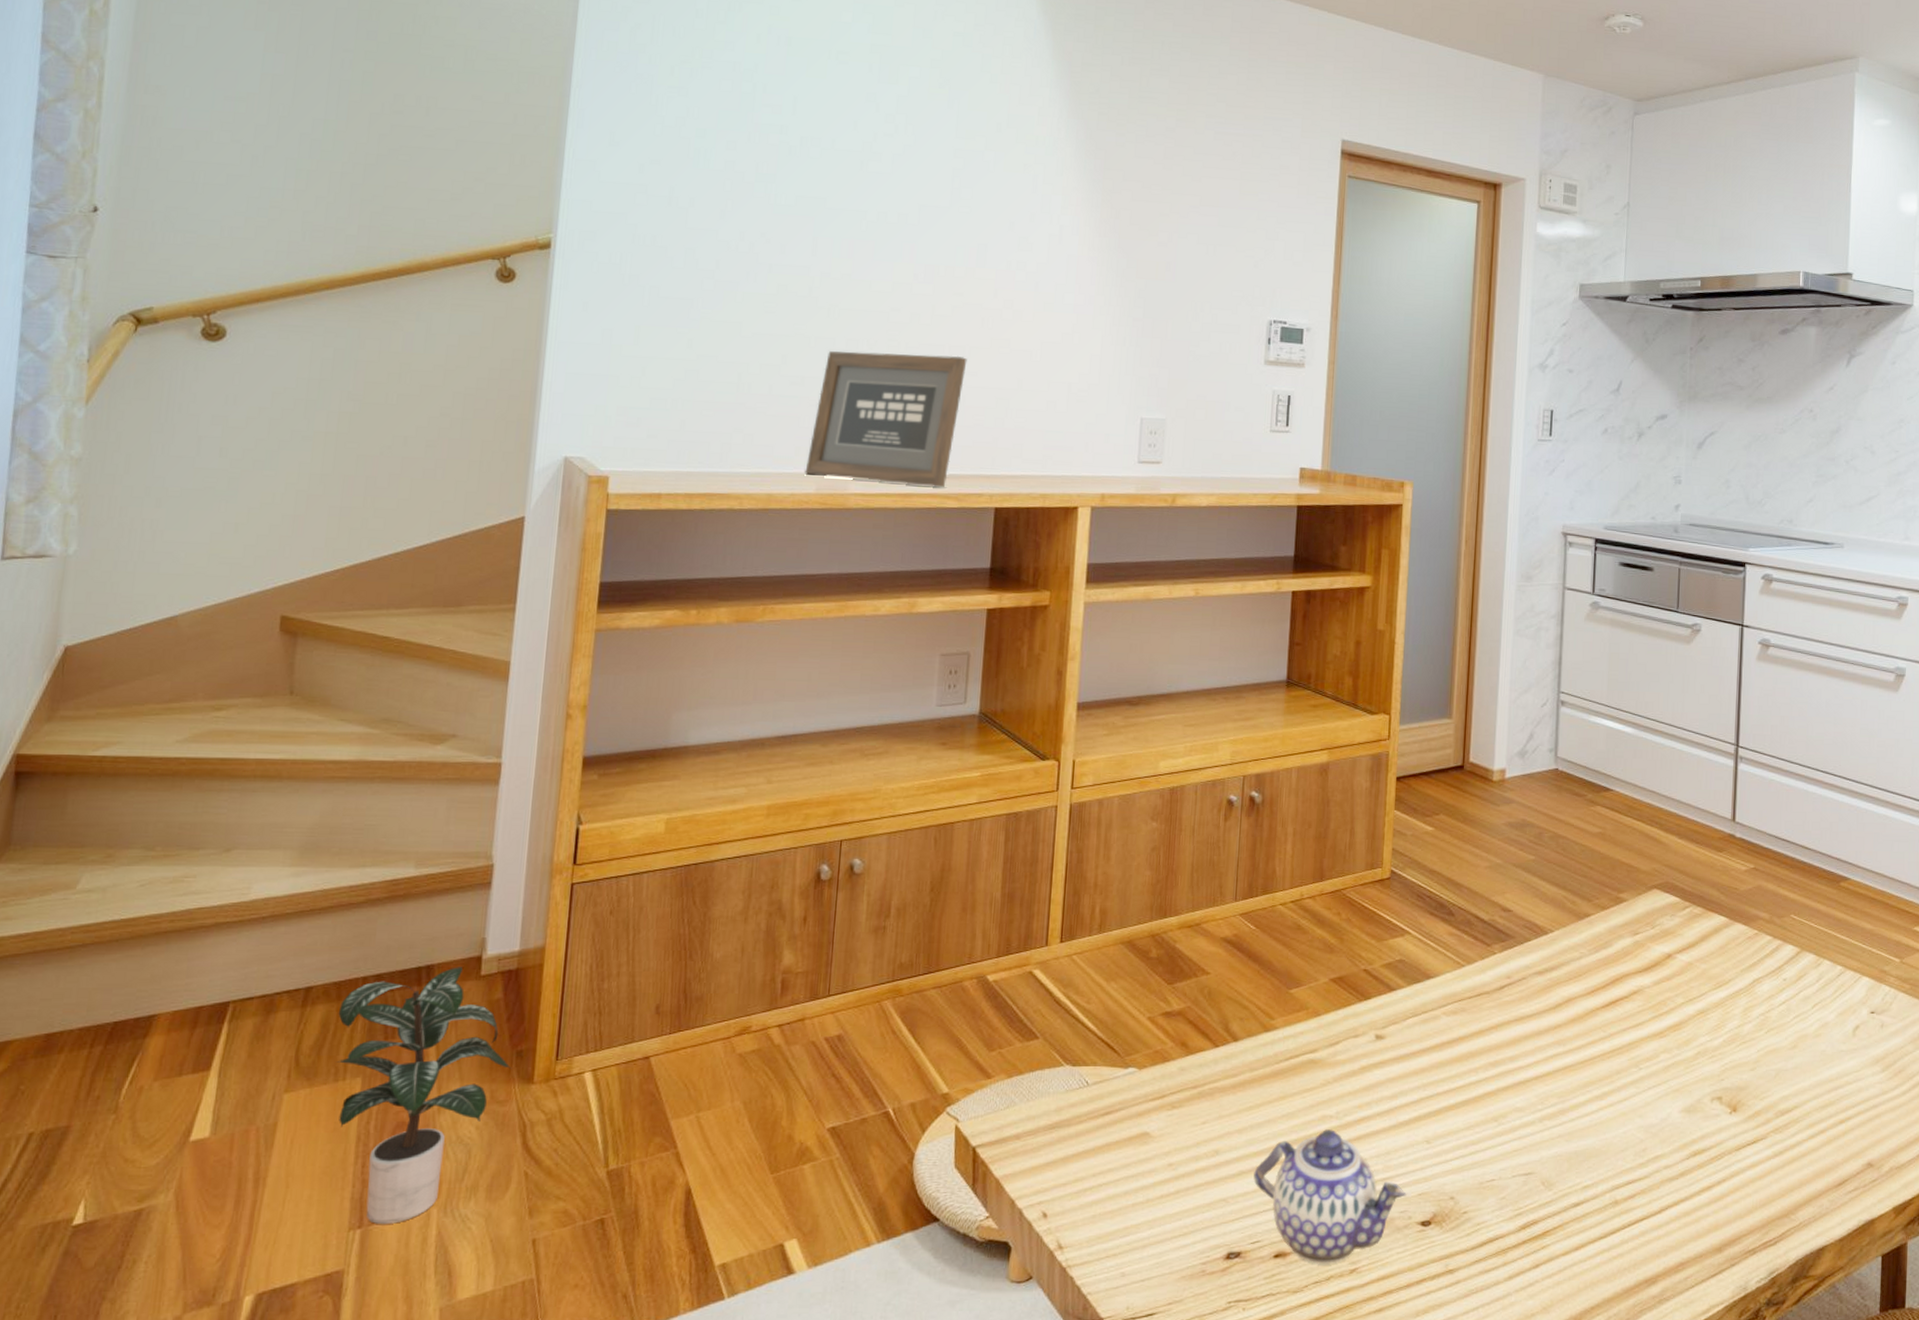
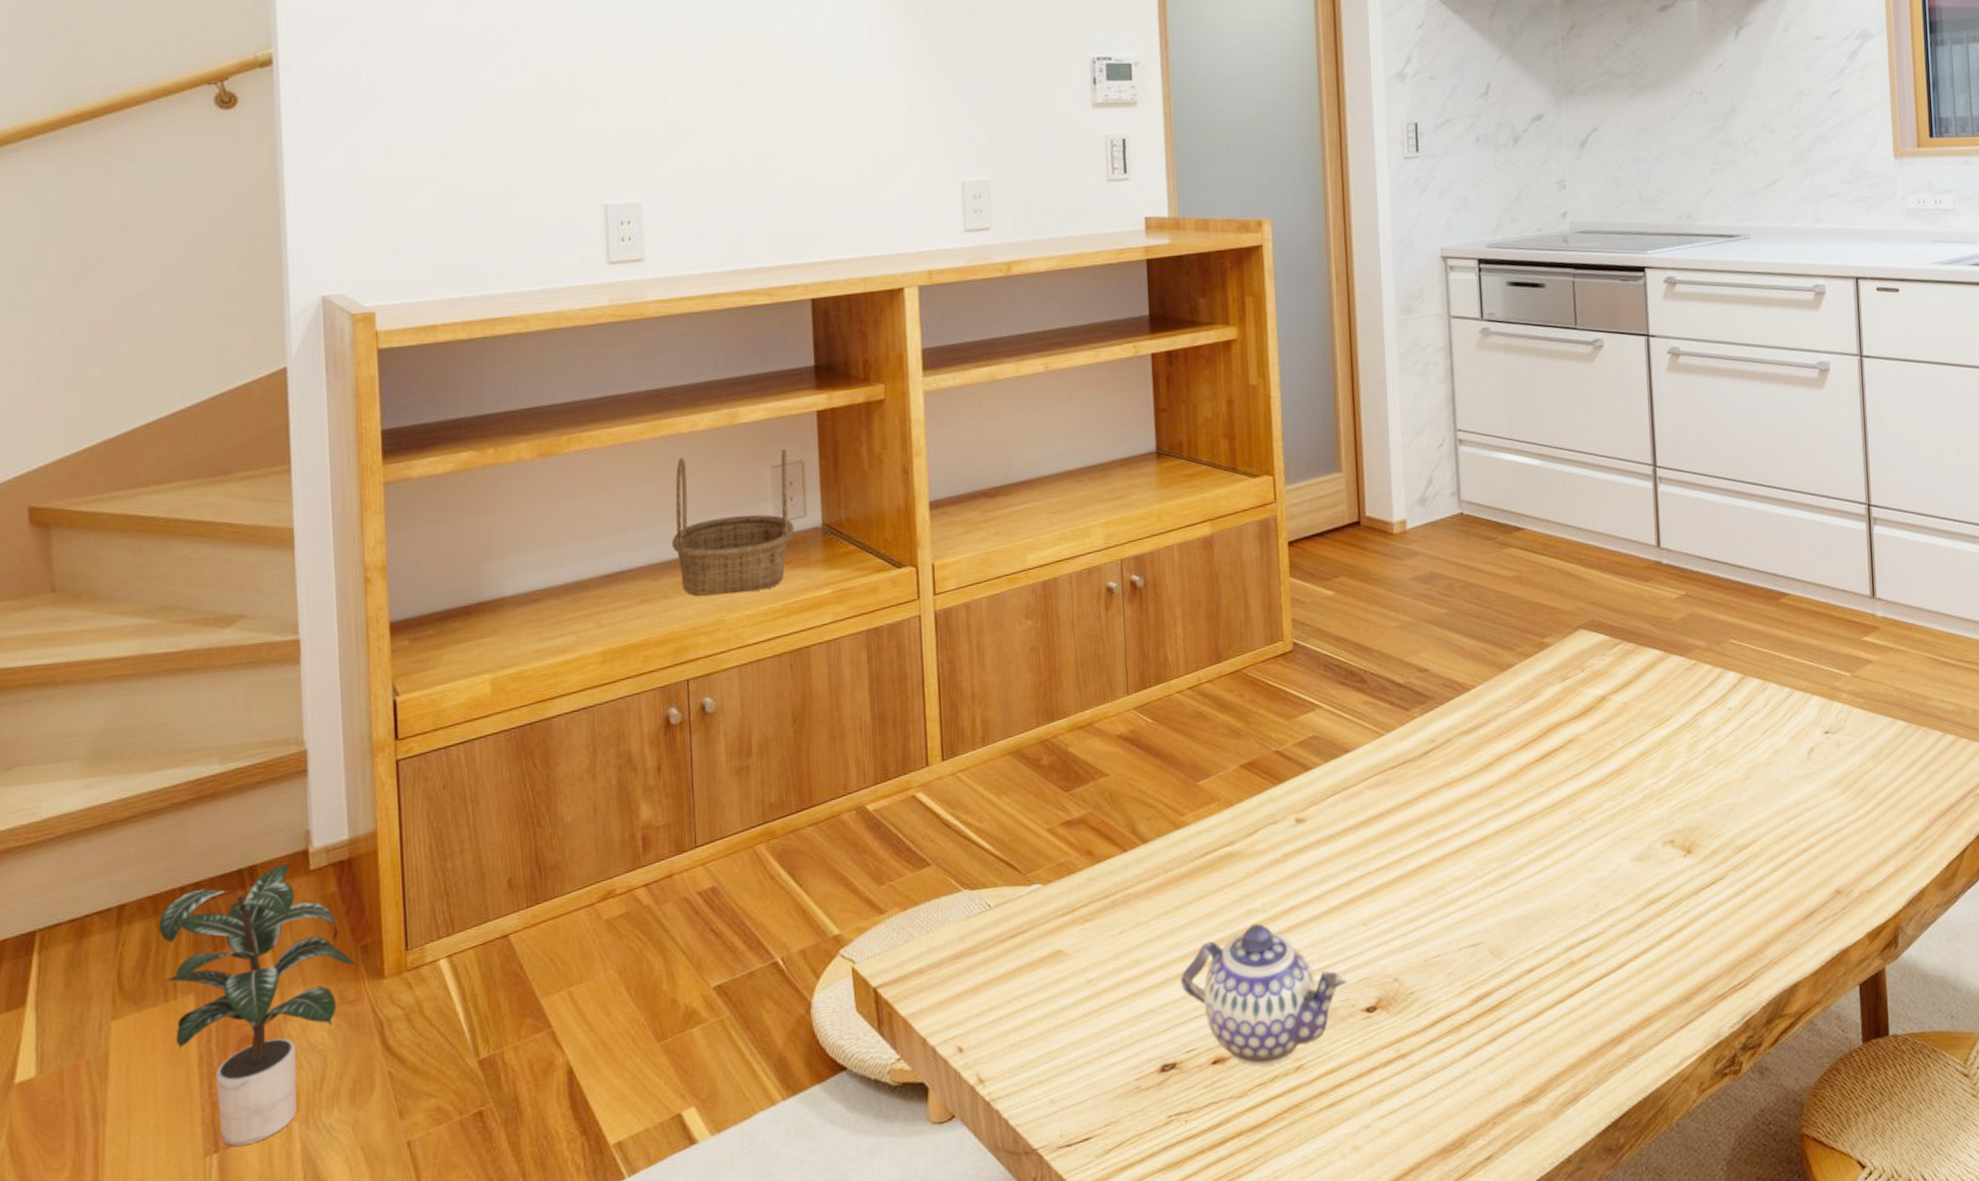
picture frame: present [805,351,967,487] -> none [594,135,760,286]
basket: none [843,638,956,767] -> present [671,449,795,597]

